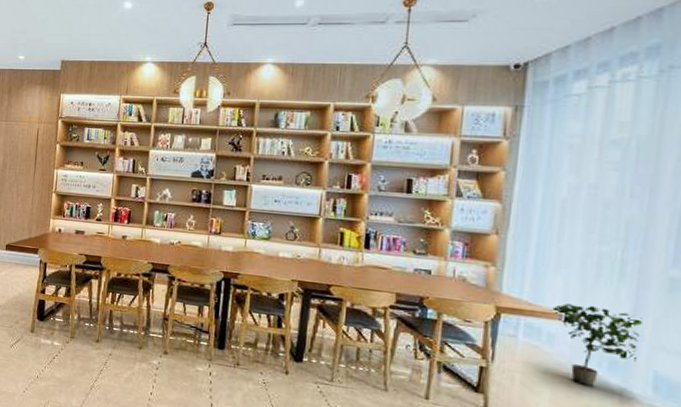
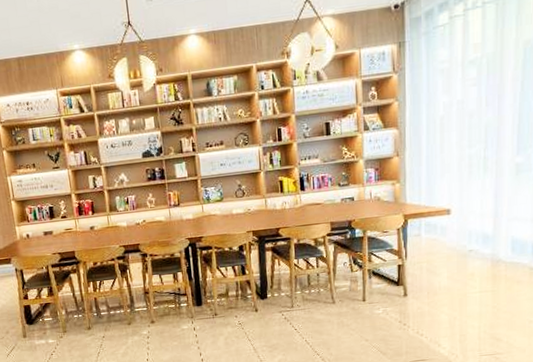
potted plant: present [550,303,642,388] -> none [441,197,501,261]

